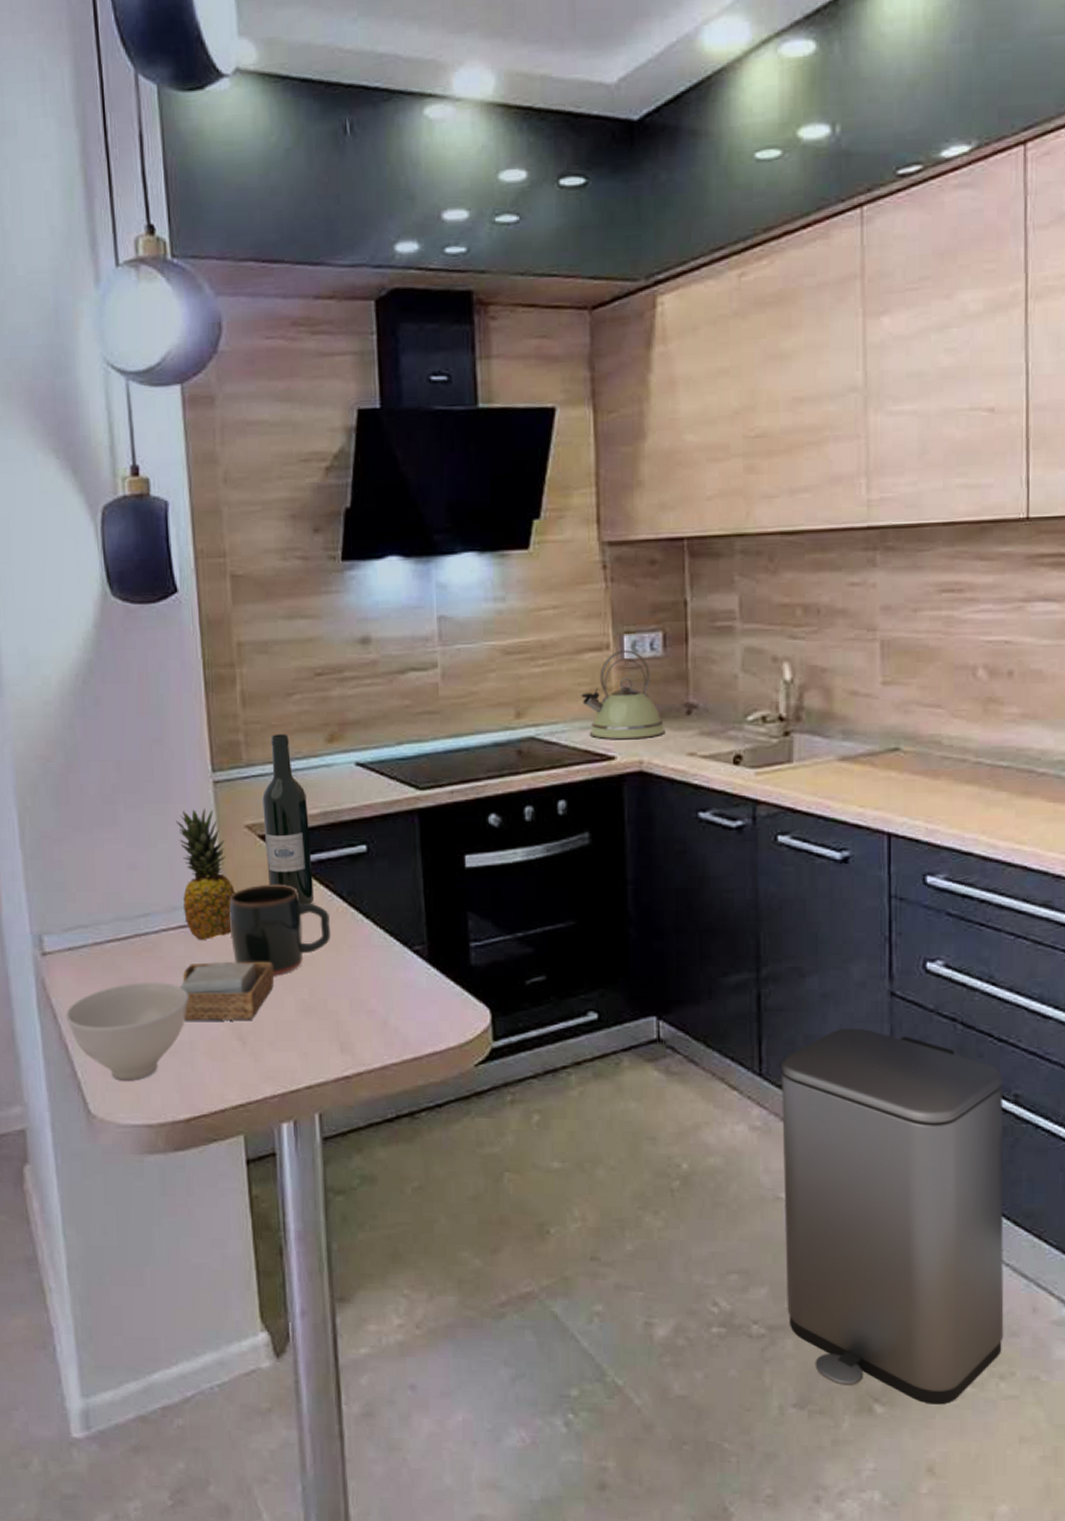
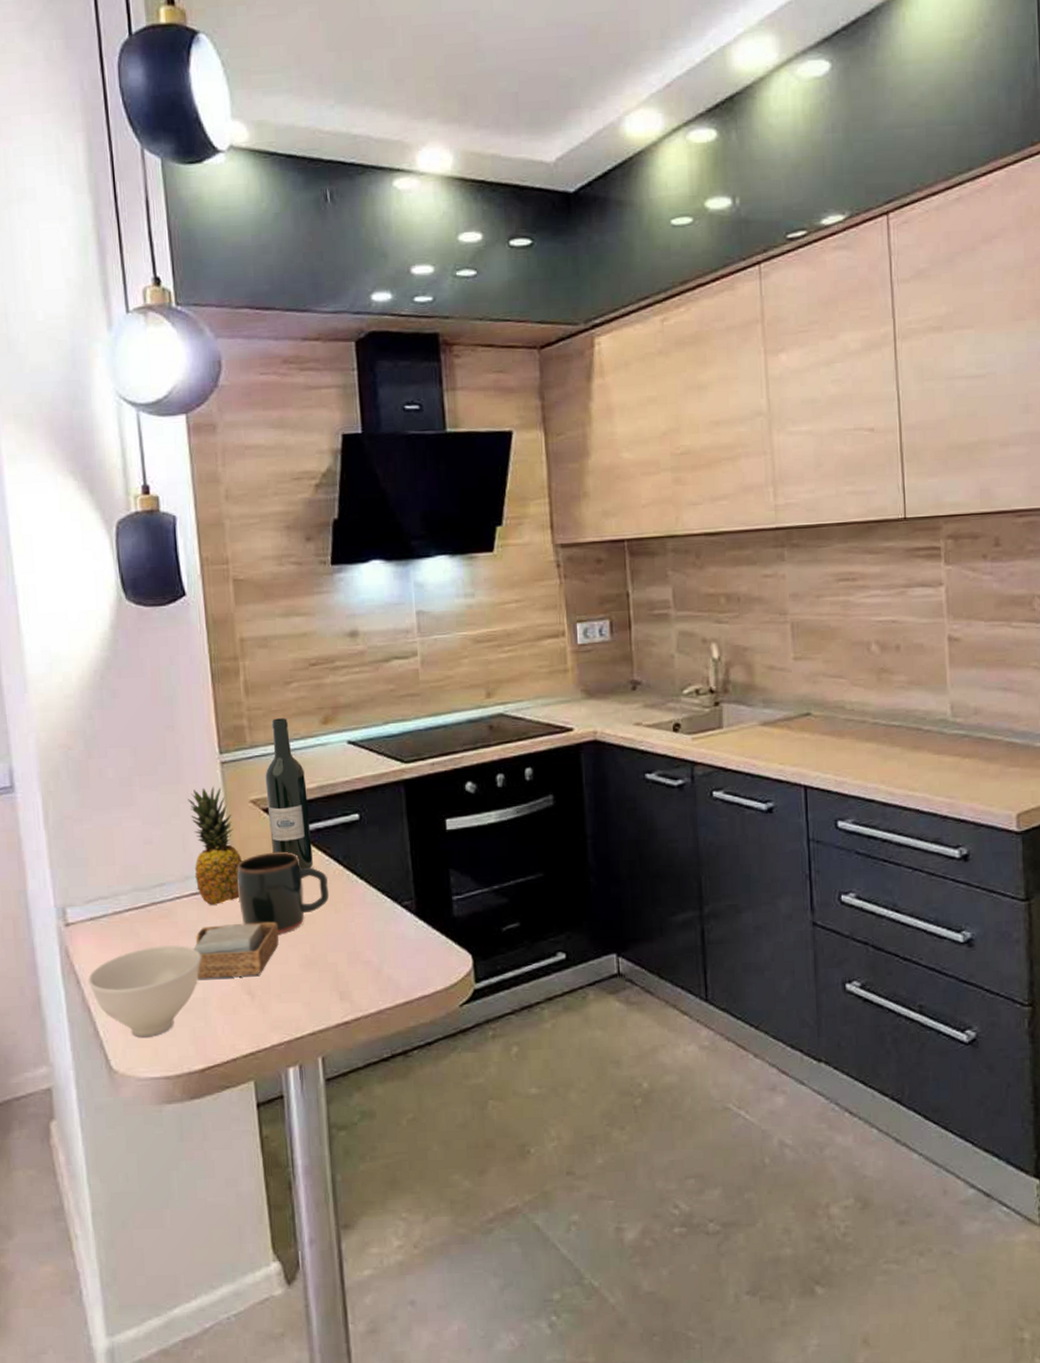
kettle: present [581,650,666,740] -> none [542,636,615,714]
pedal bin: present [780,1027,1004,1405] -> none [723,955,921,1283]

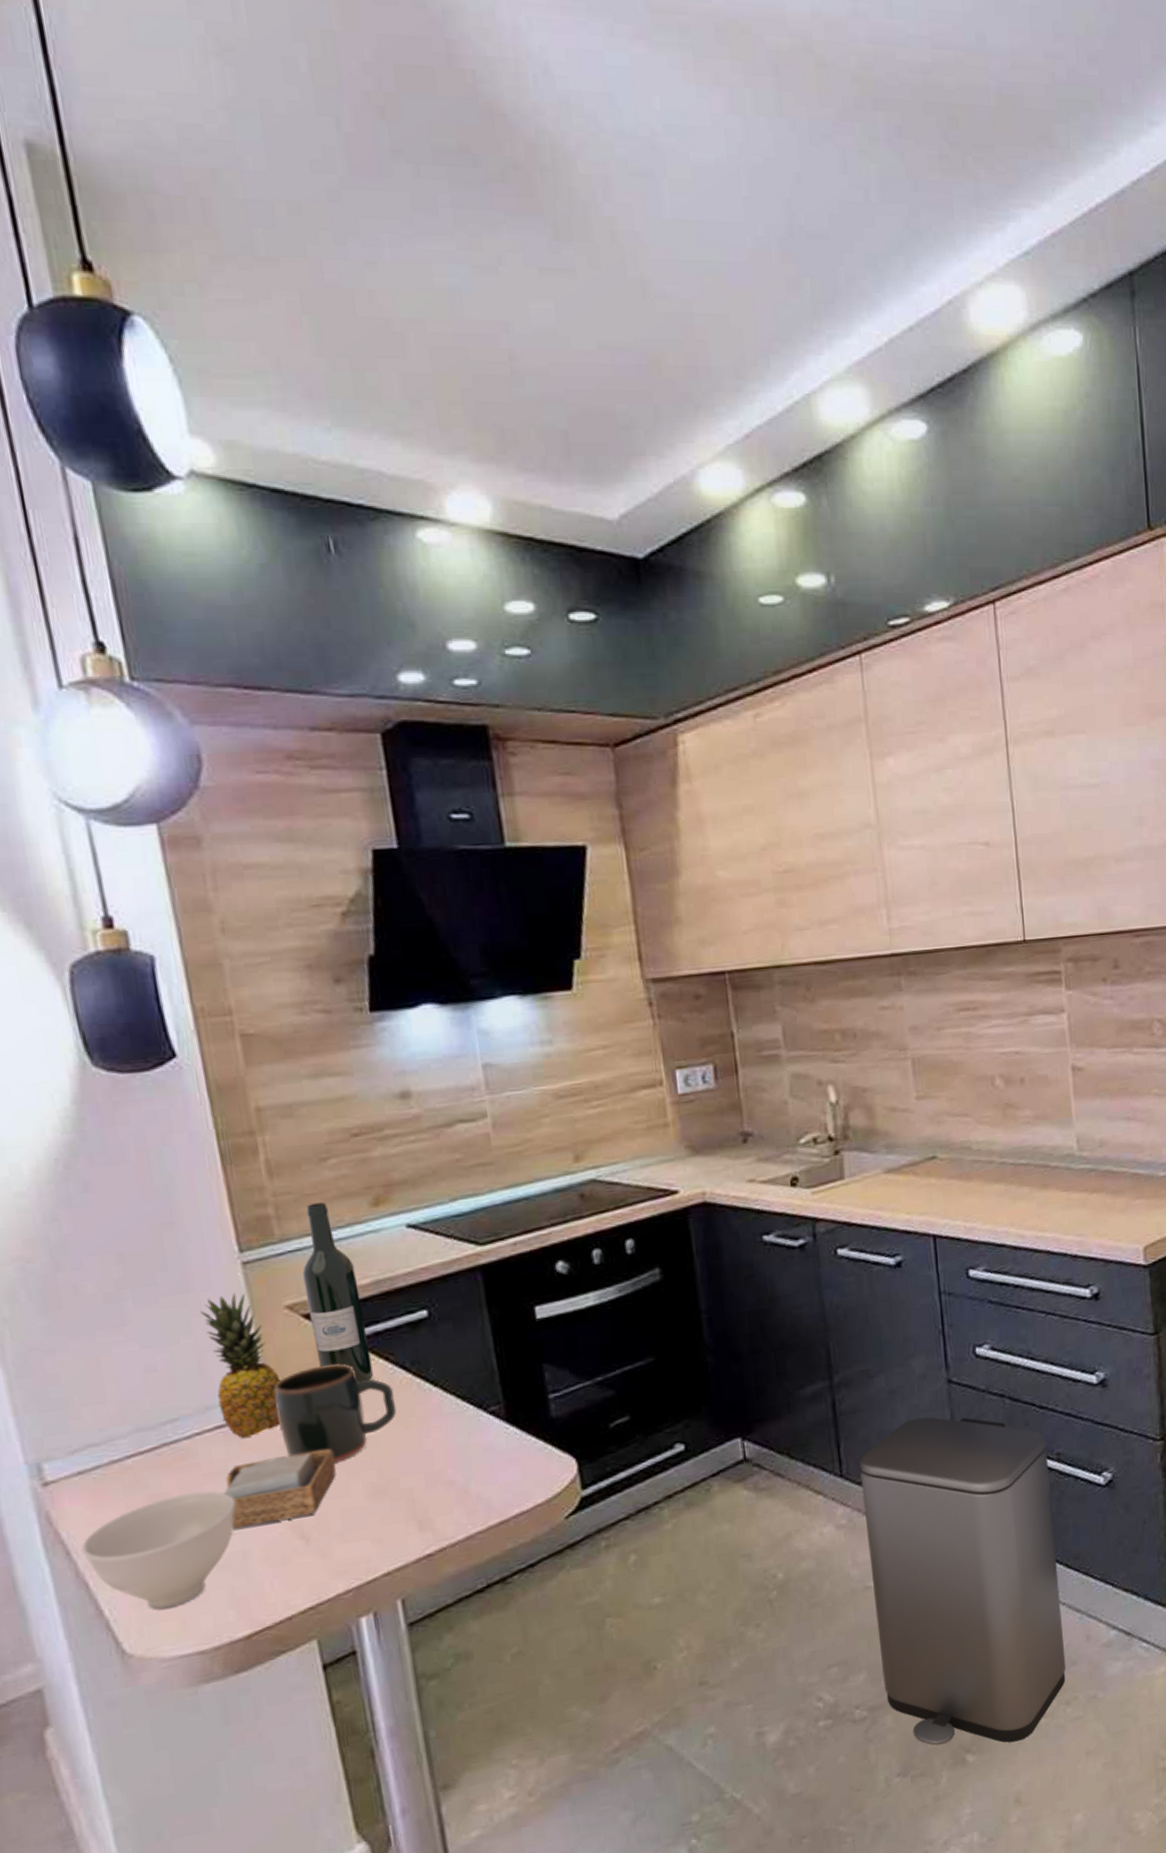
pedal bin: none [723,955,921,1283] -> present [858,1417,1066,1746]

